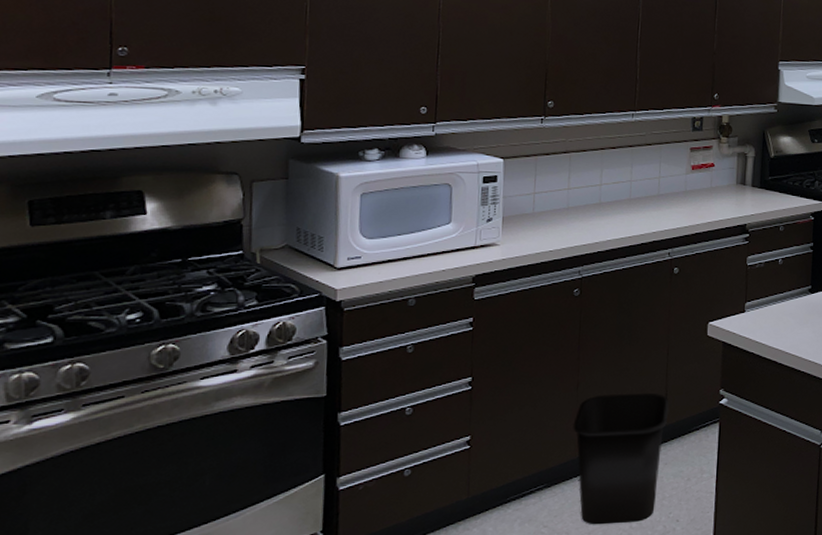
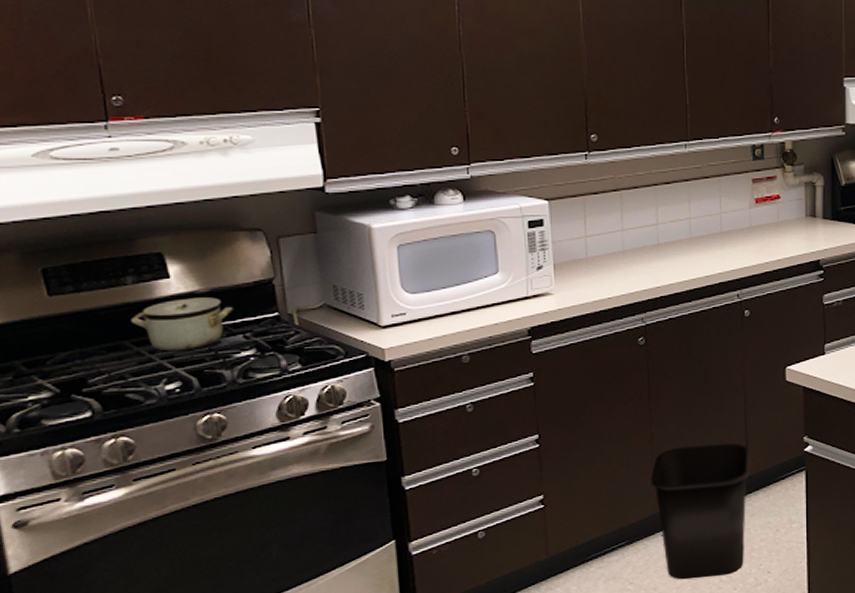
saucepan: none [104,234,202,283] -> present [131,297,234,352]

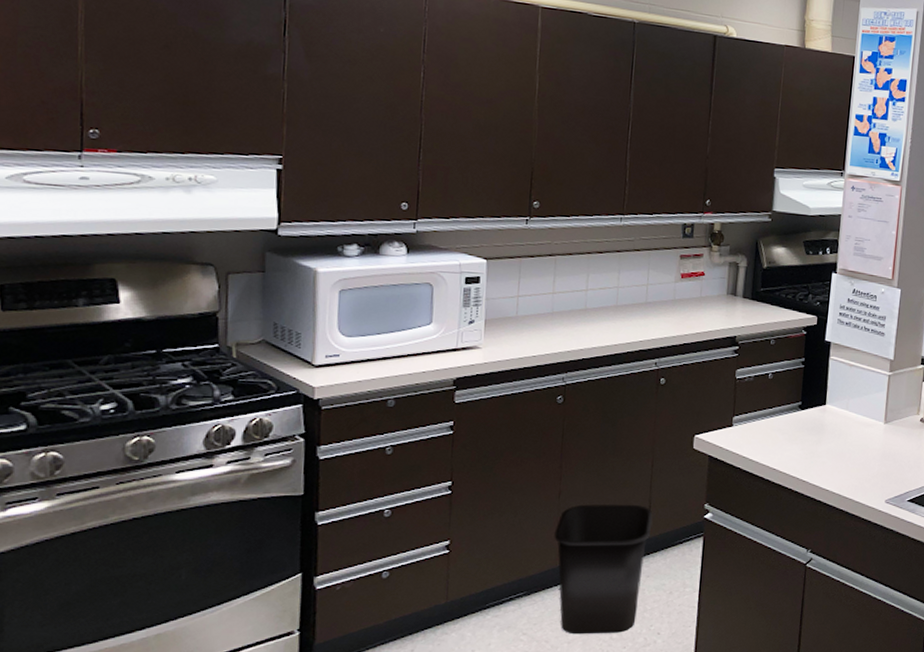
saucepan: present [131,297,234,352] -> none [77,323,177,374]

